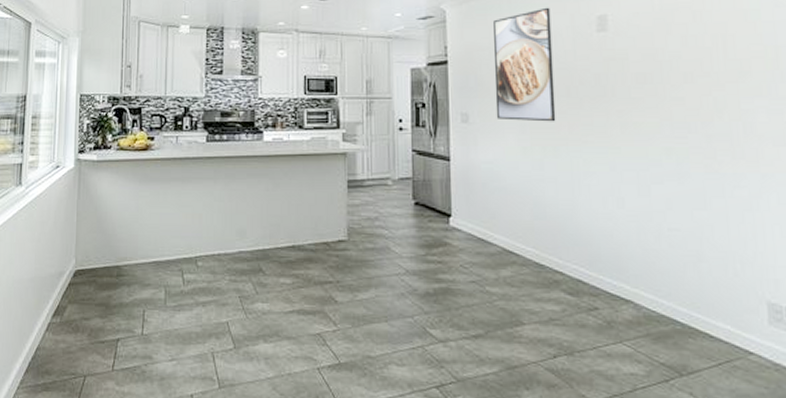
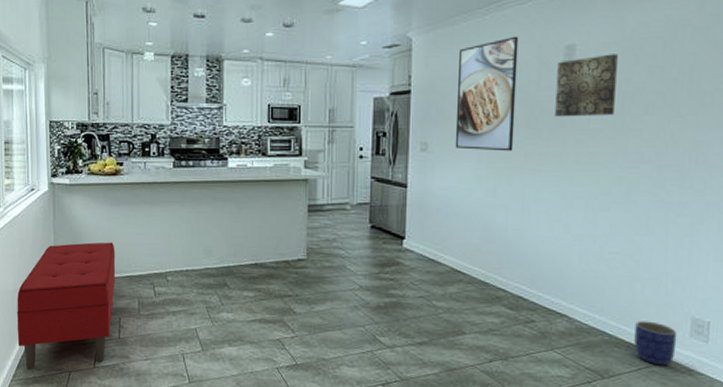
bench: none [28,223,142,375] -> present [17,242,116,370]
wall art: none [591,24,654,87] -> present [555,54,618,117]
planter: none [708,306,757,360] -> present [634,321,678,366]

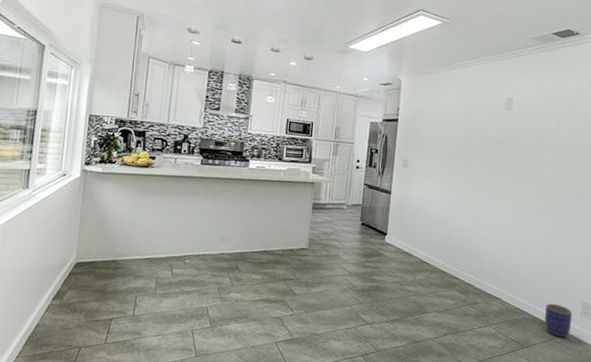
bench: present [17,242,116,370] -> none [28,226,139,347]
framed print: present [455,36,519,152] -> none [428,87,476,172]
wall art: present [555,54,618,117] -> none [498,107,540,151]

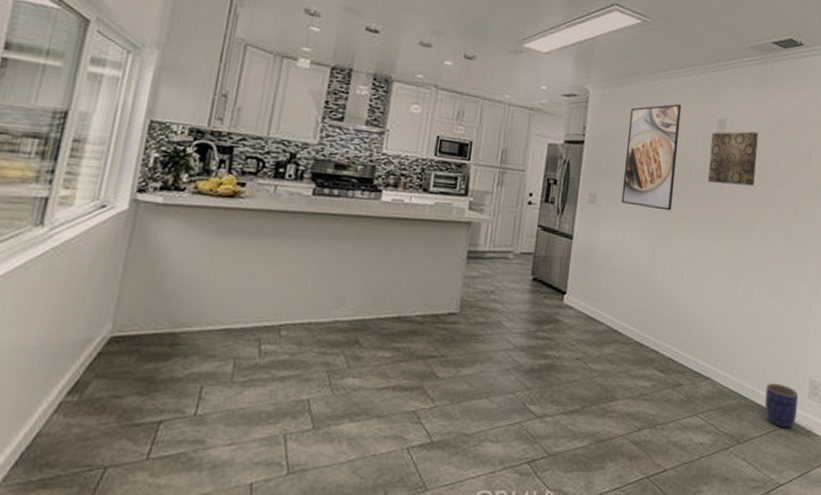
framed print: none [428,87,476,172] -> present [621,103,682,211]
wall art: none [498,107,540,151] -> present [708,131,758,187]

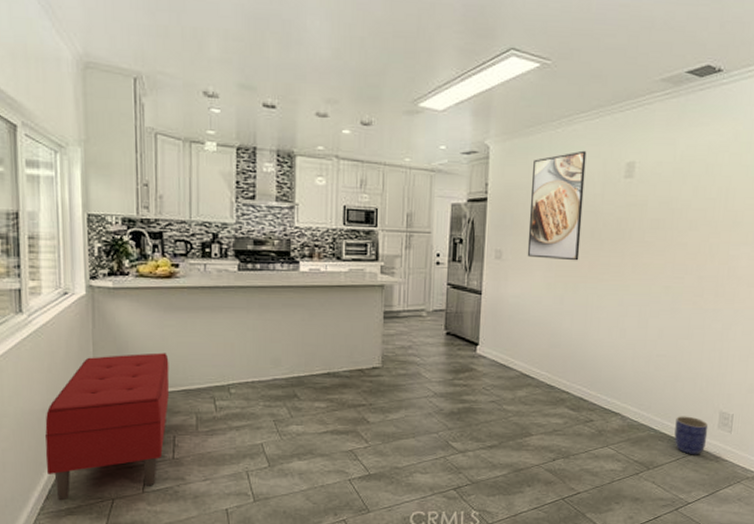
bench: none [23,282,214,469] -> present [45,352,170,501]
wall art: present [708,131,758,187] -> none [616,173,670,230]

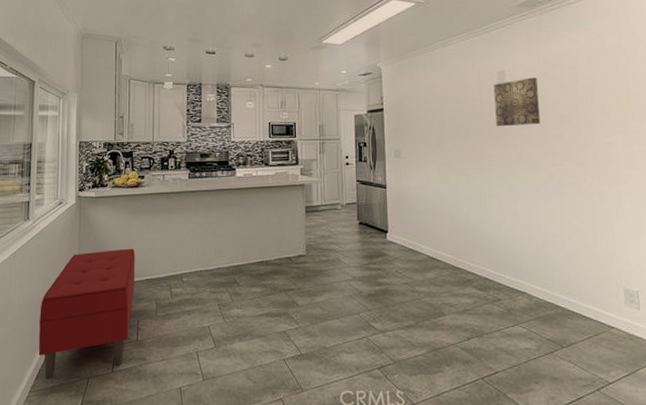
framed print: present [527,150,587,261] -> none [419,65,468,156]
wall art: none [616,173,670,230] -> present [493,77,540,127]
planter: present [674,416,709,455] -> none [581,293,617,333]

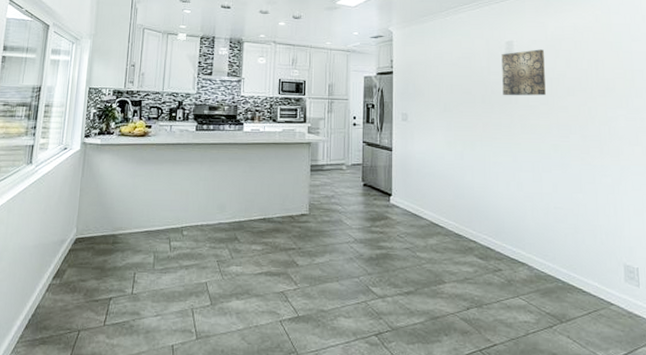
bench: present [38,248,136,380] -> none [29,198,137,330]

